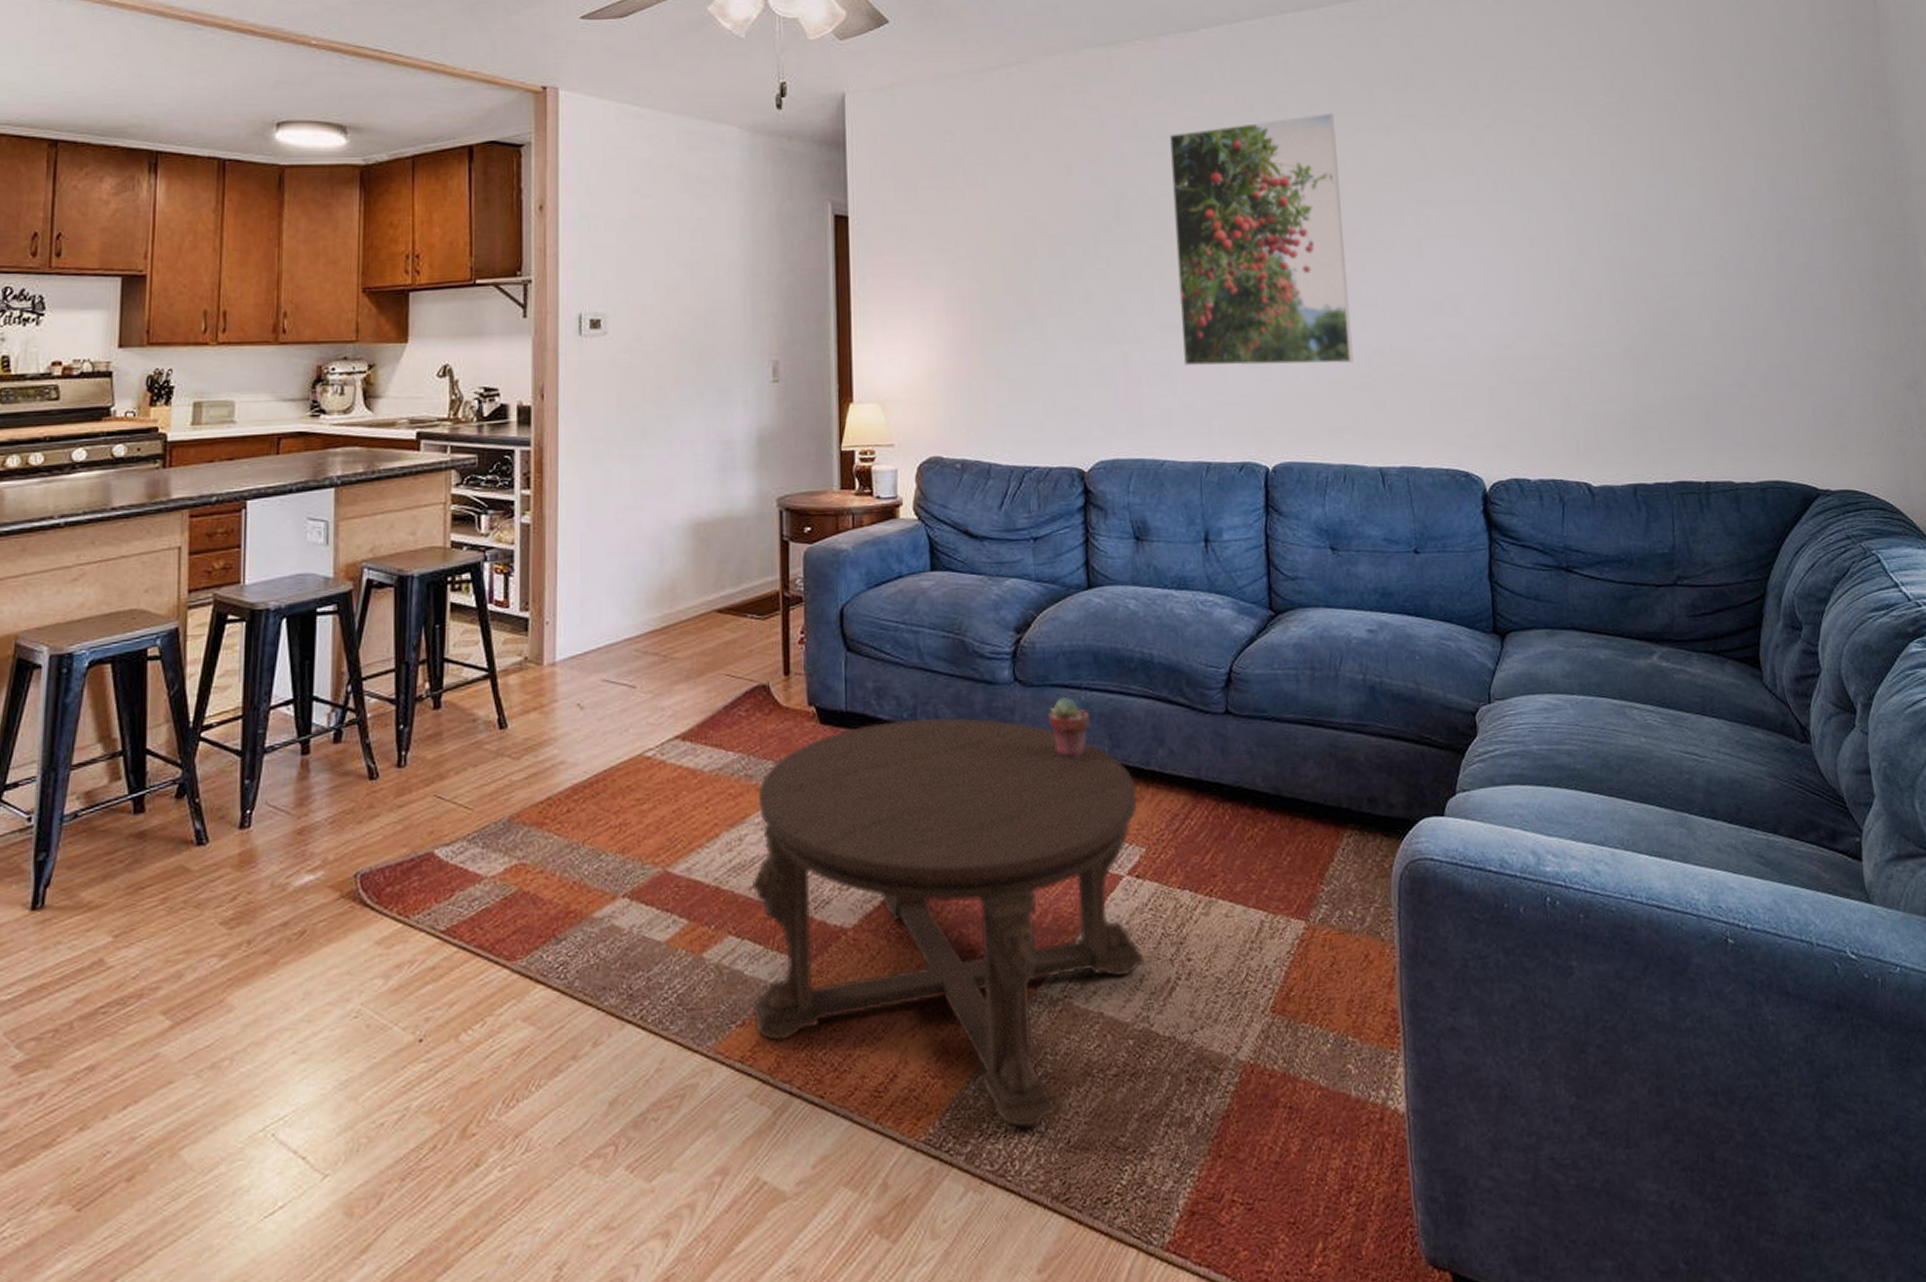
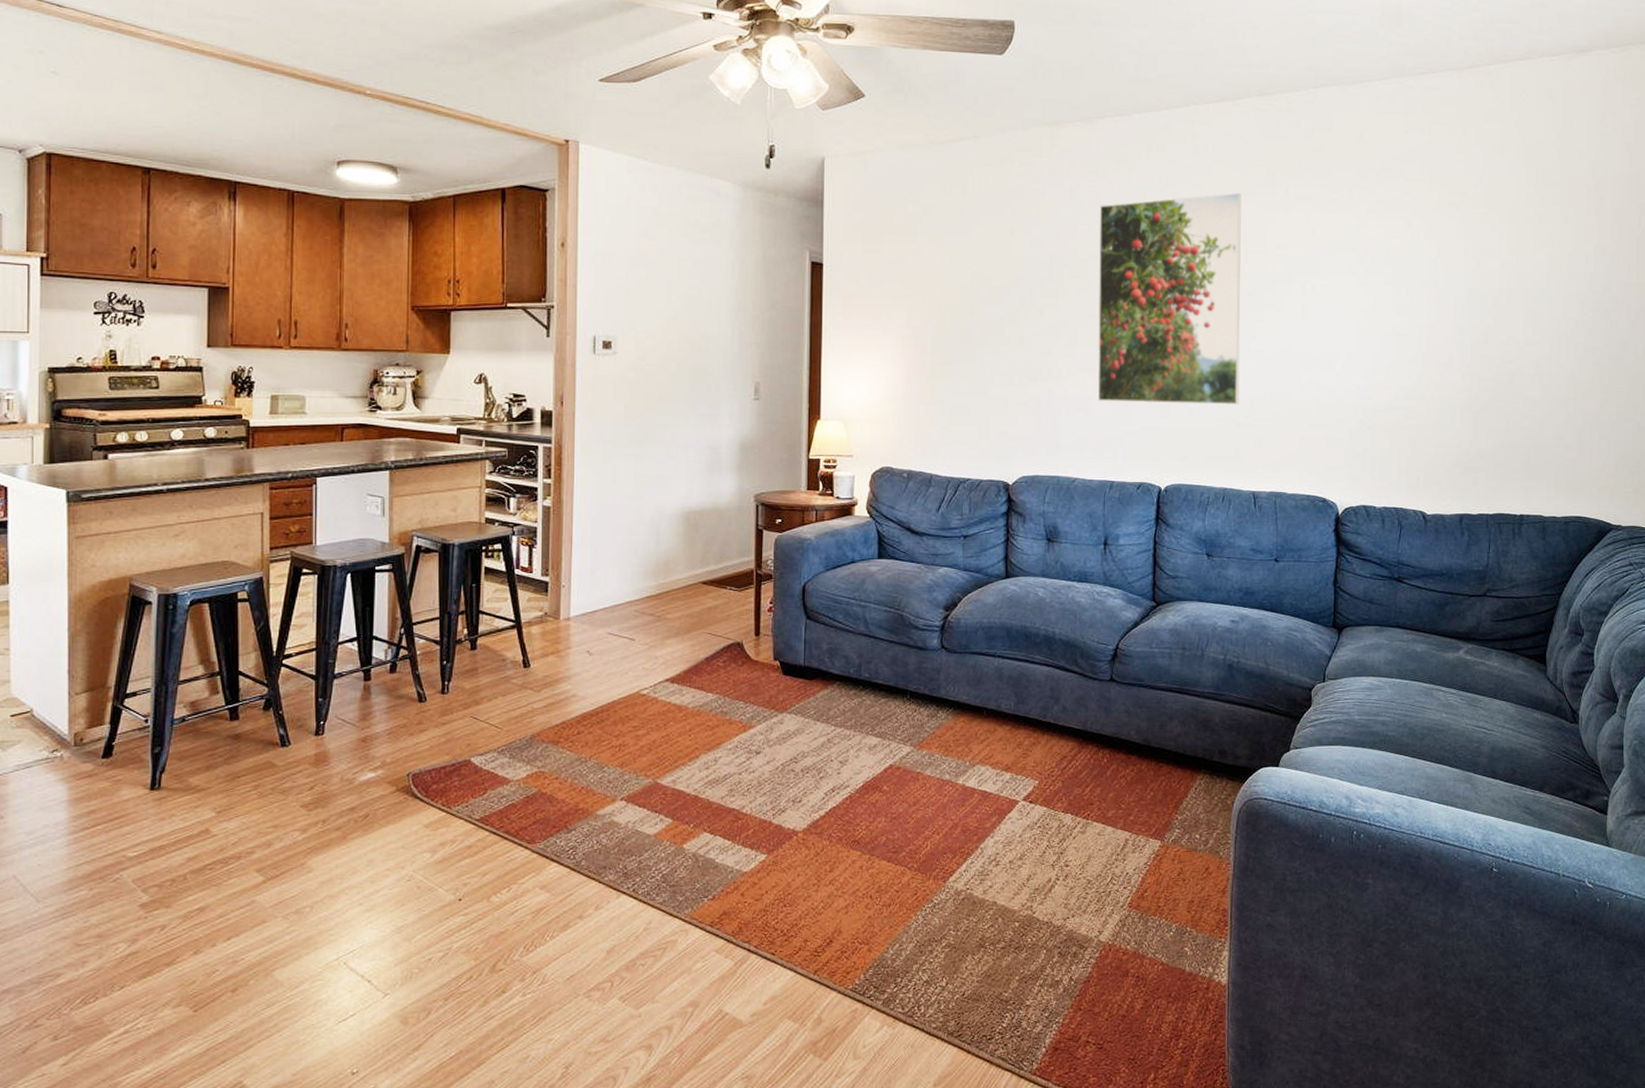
coffee table: present [751,717,1146,1127] -> none [722,674,1035,982]
potted succulent: present [1049,696,1090,758] -> none [967,662,1000,710]

